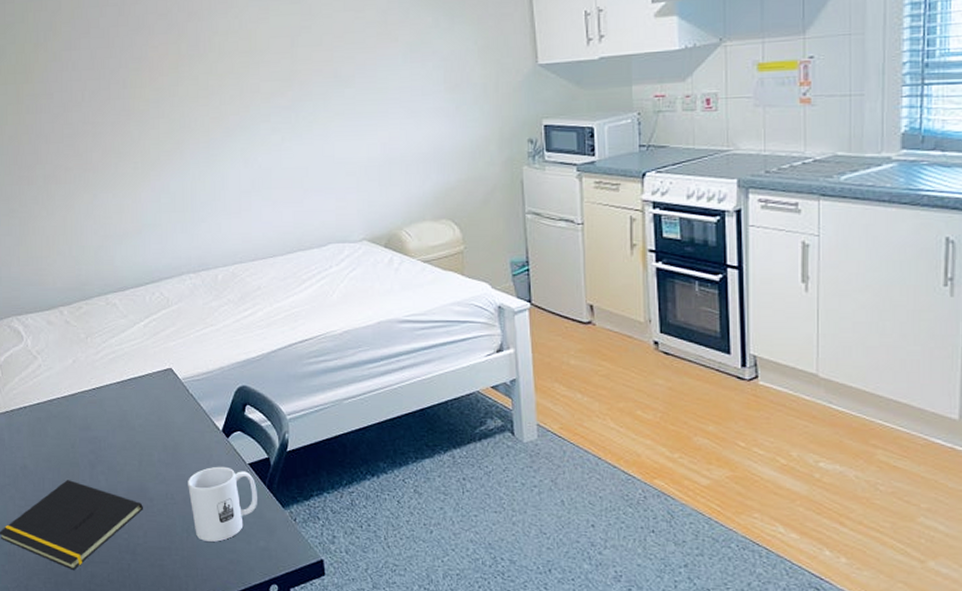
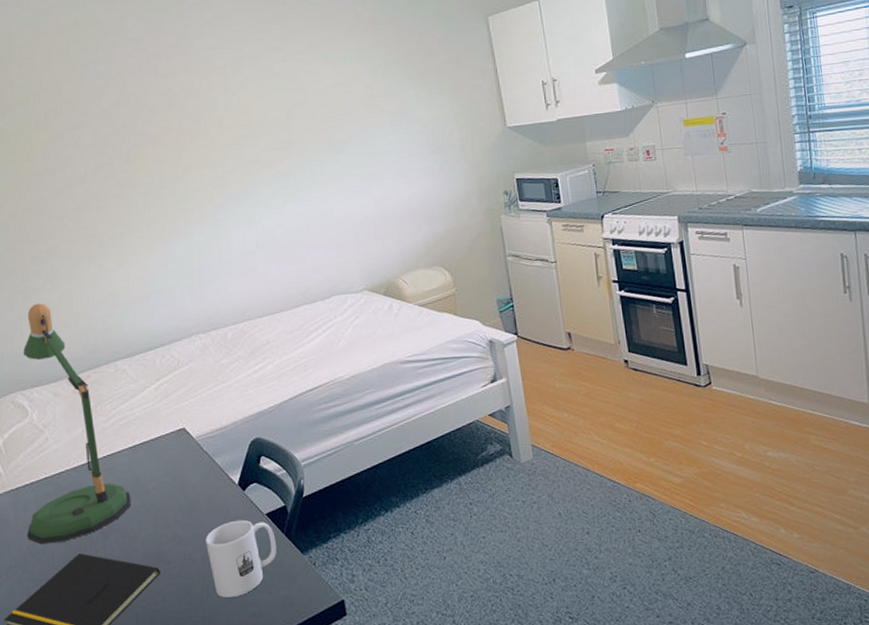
desk lamp: none [19,229,118,467] -> present [23,303,132,545]

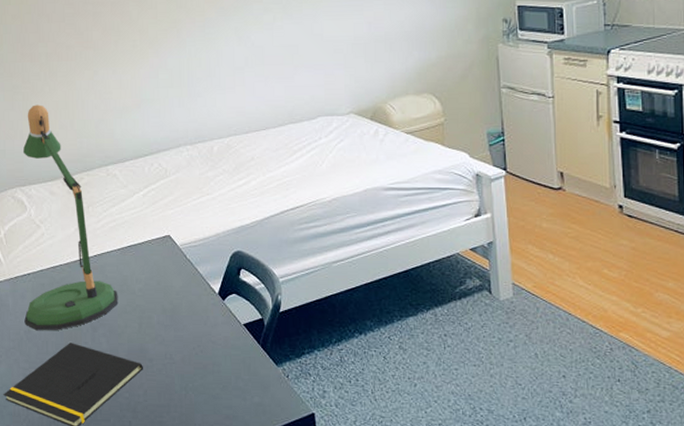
mug: present [205,519,277,598] -> none [186,327,252,399]

